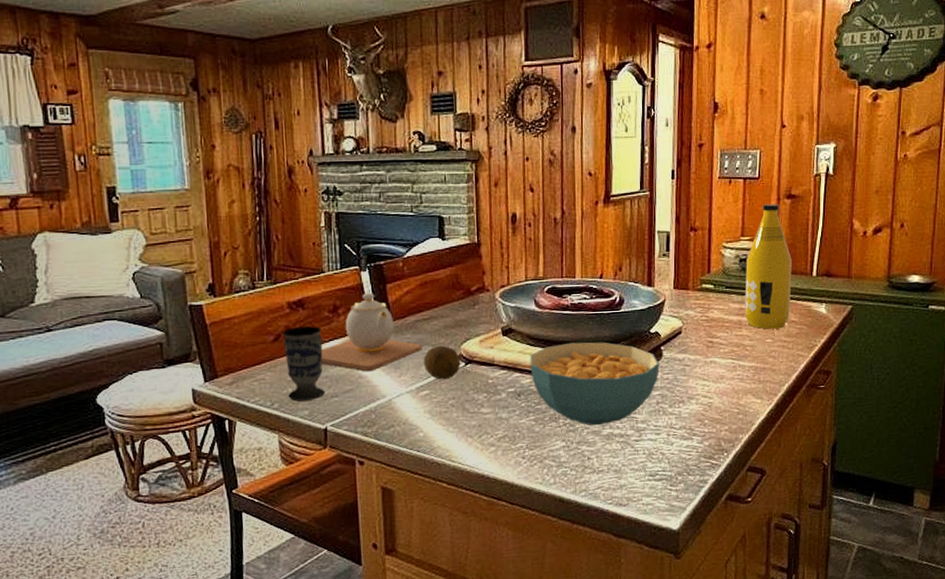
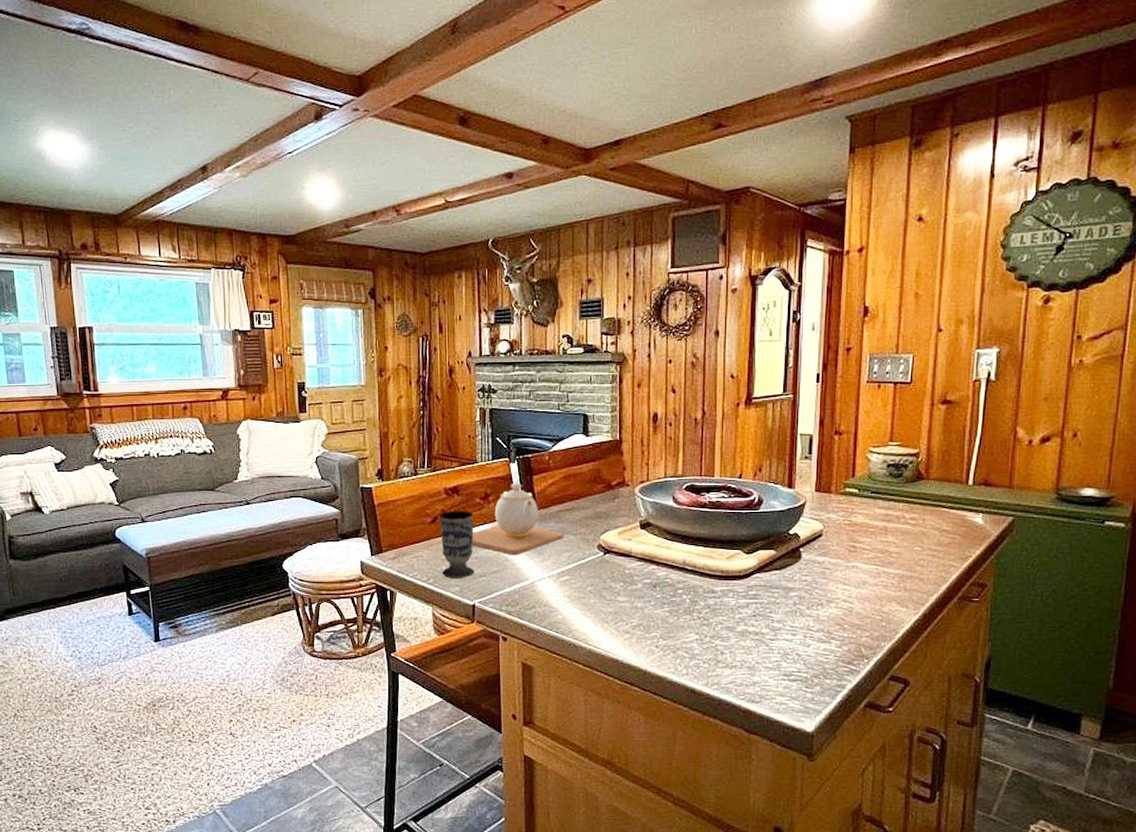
fruit: present [423,345,461,380] -> none [564,535,600,567]
cereal bowl: present [530,342,659,426] -> none [666,539,798,622]
bottle: present [745,204,792,330] -> none [891,409,945,537]

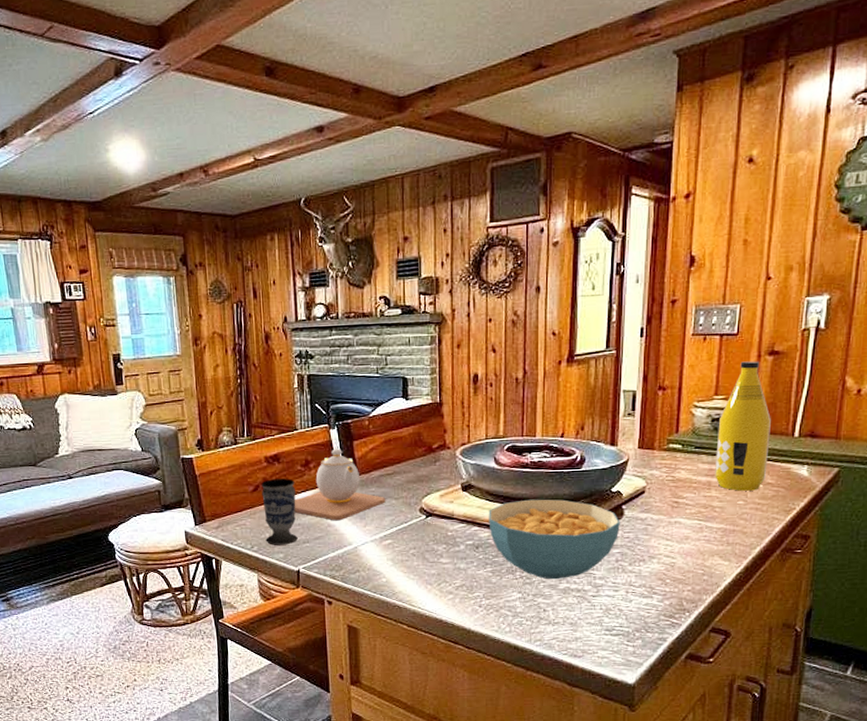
cereal bowl: none [666,539,798,622] -> present [488,499,620,580]
bottle: none [891,409,945,537] -> present [715,361,771,491]

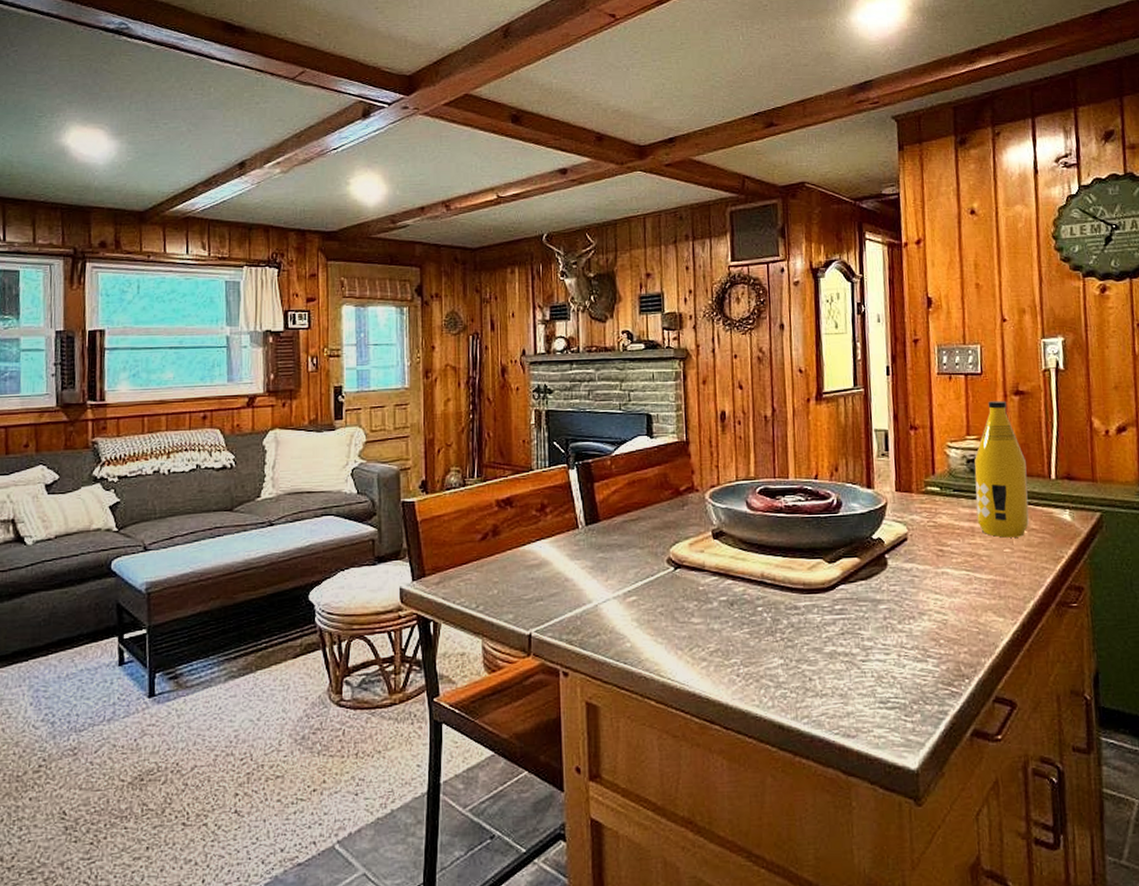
cup: present [261,478,298,545] -> none [491,525,530,604]
teapot: present [294,449,386,521] -> none [527,491,630,574]
cereal bowl: present [488,499,620,580] -> none [742,547,885,642]

